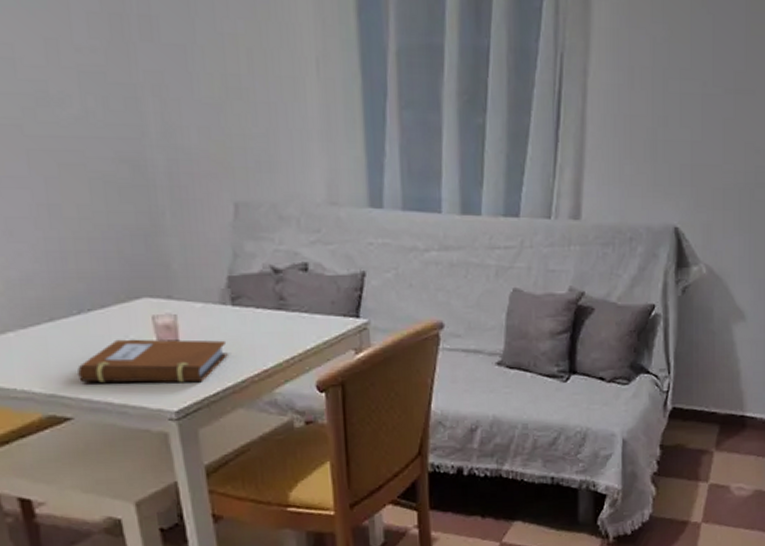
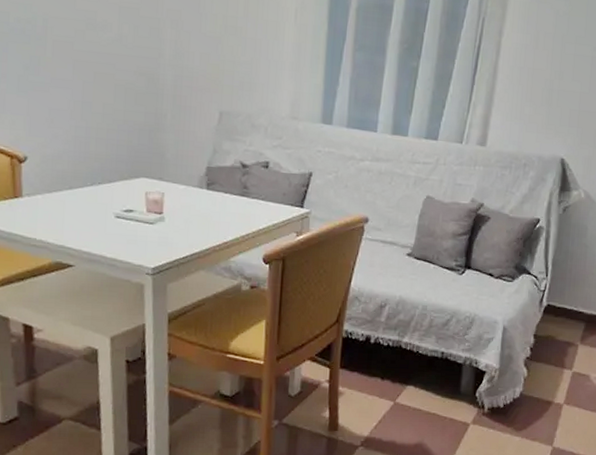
notebook: present [76,339,228,383] -> none [82,207,199,247]

